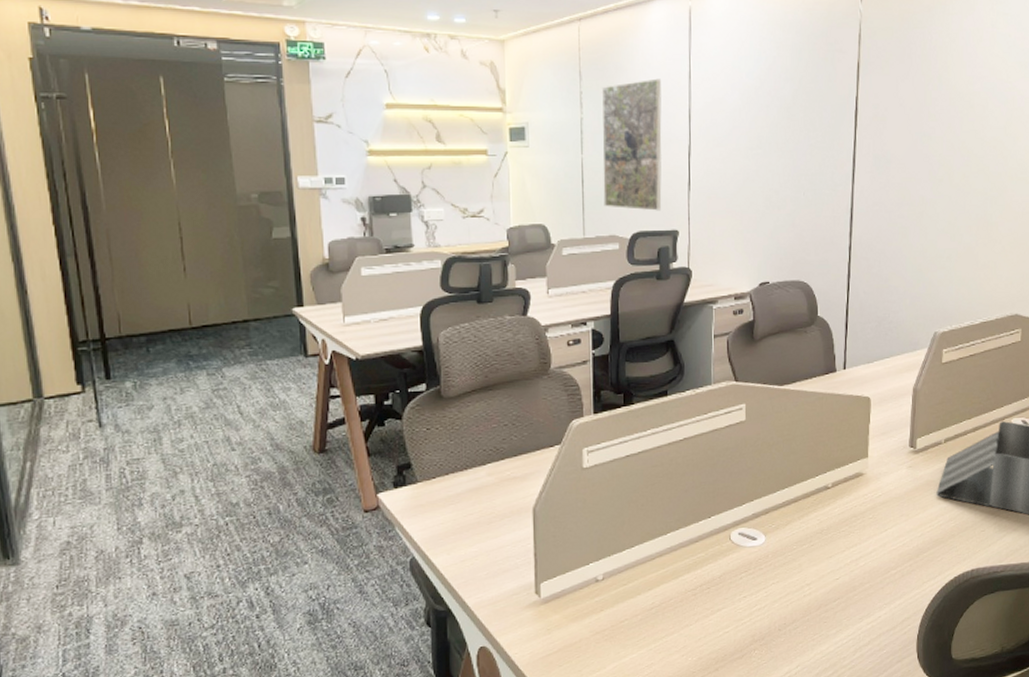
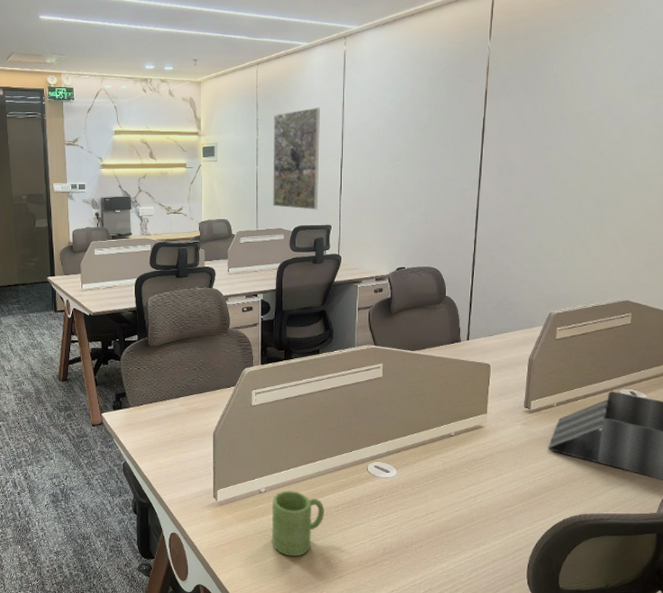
mug: none [611,574,679,660] -> present [271,491,324,557]

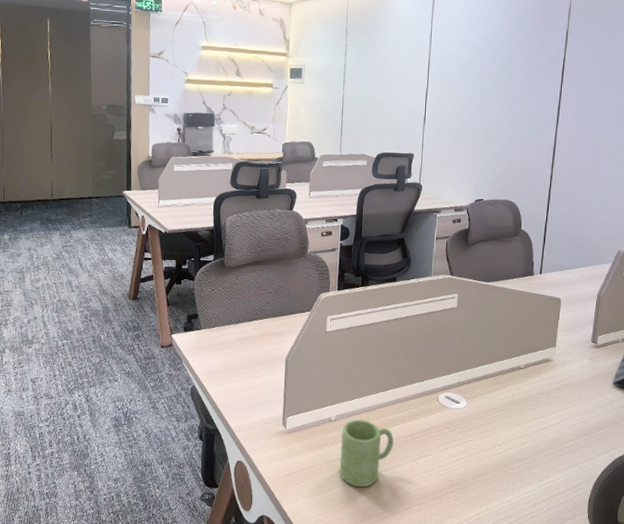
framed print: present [273,107,320,210] -> none [357,36,408,138]

